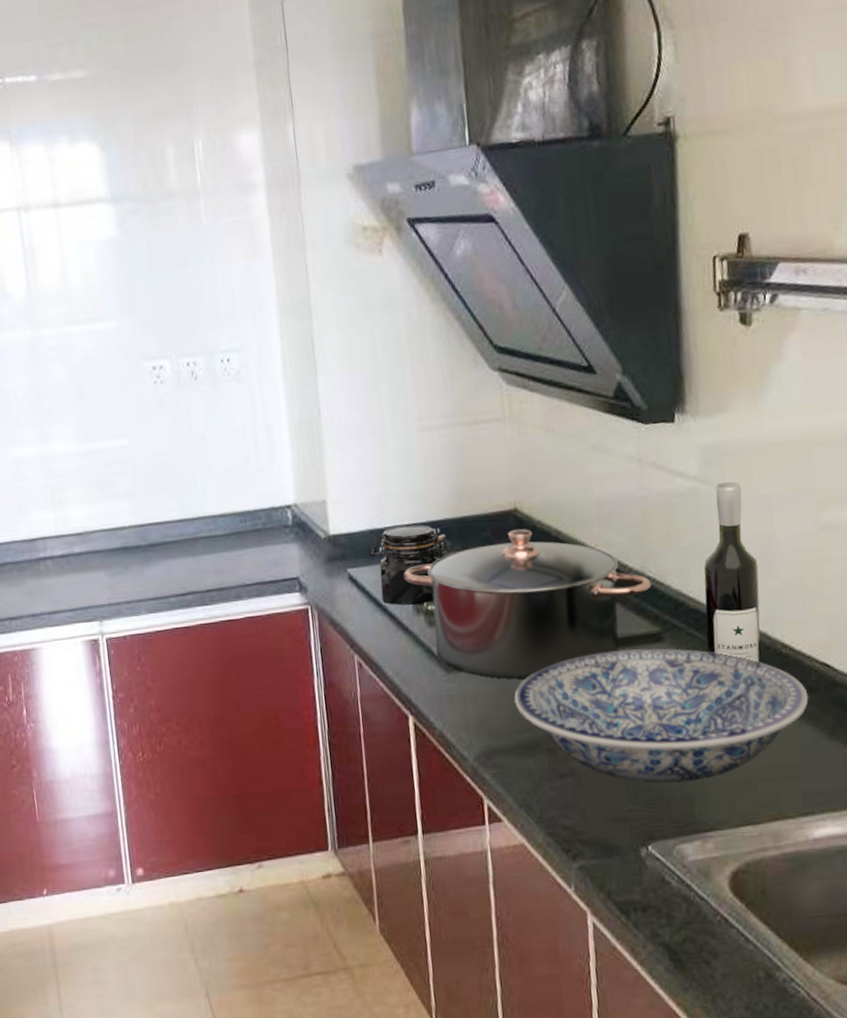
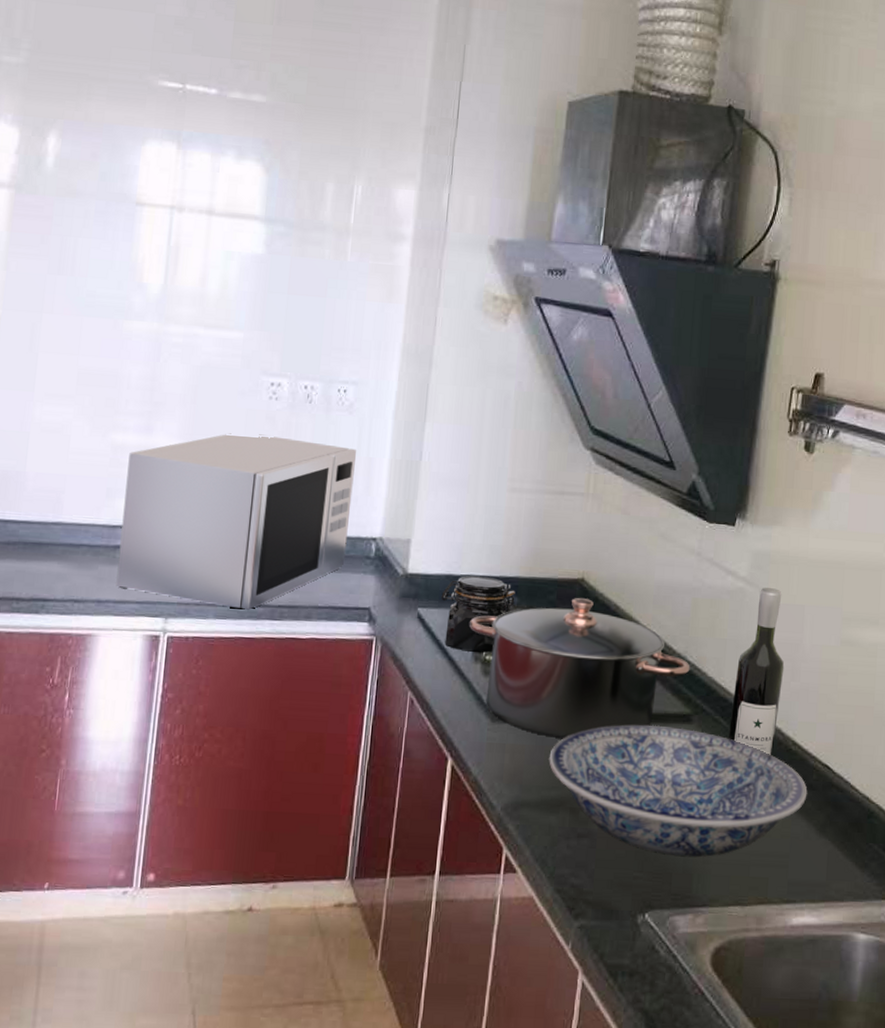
microwave: none [31,417,264,601] -> present [116,433,357,610]

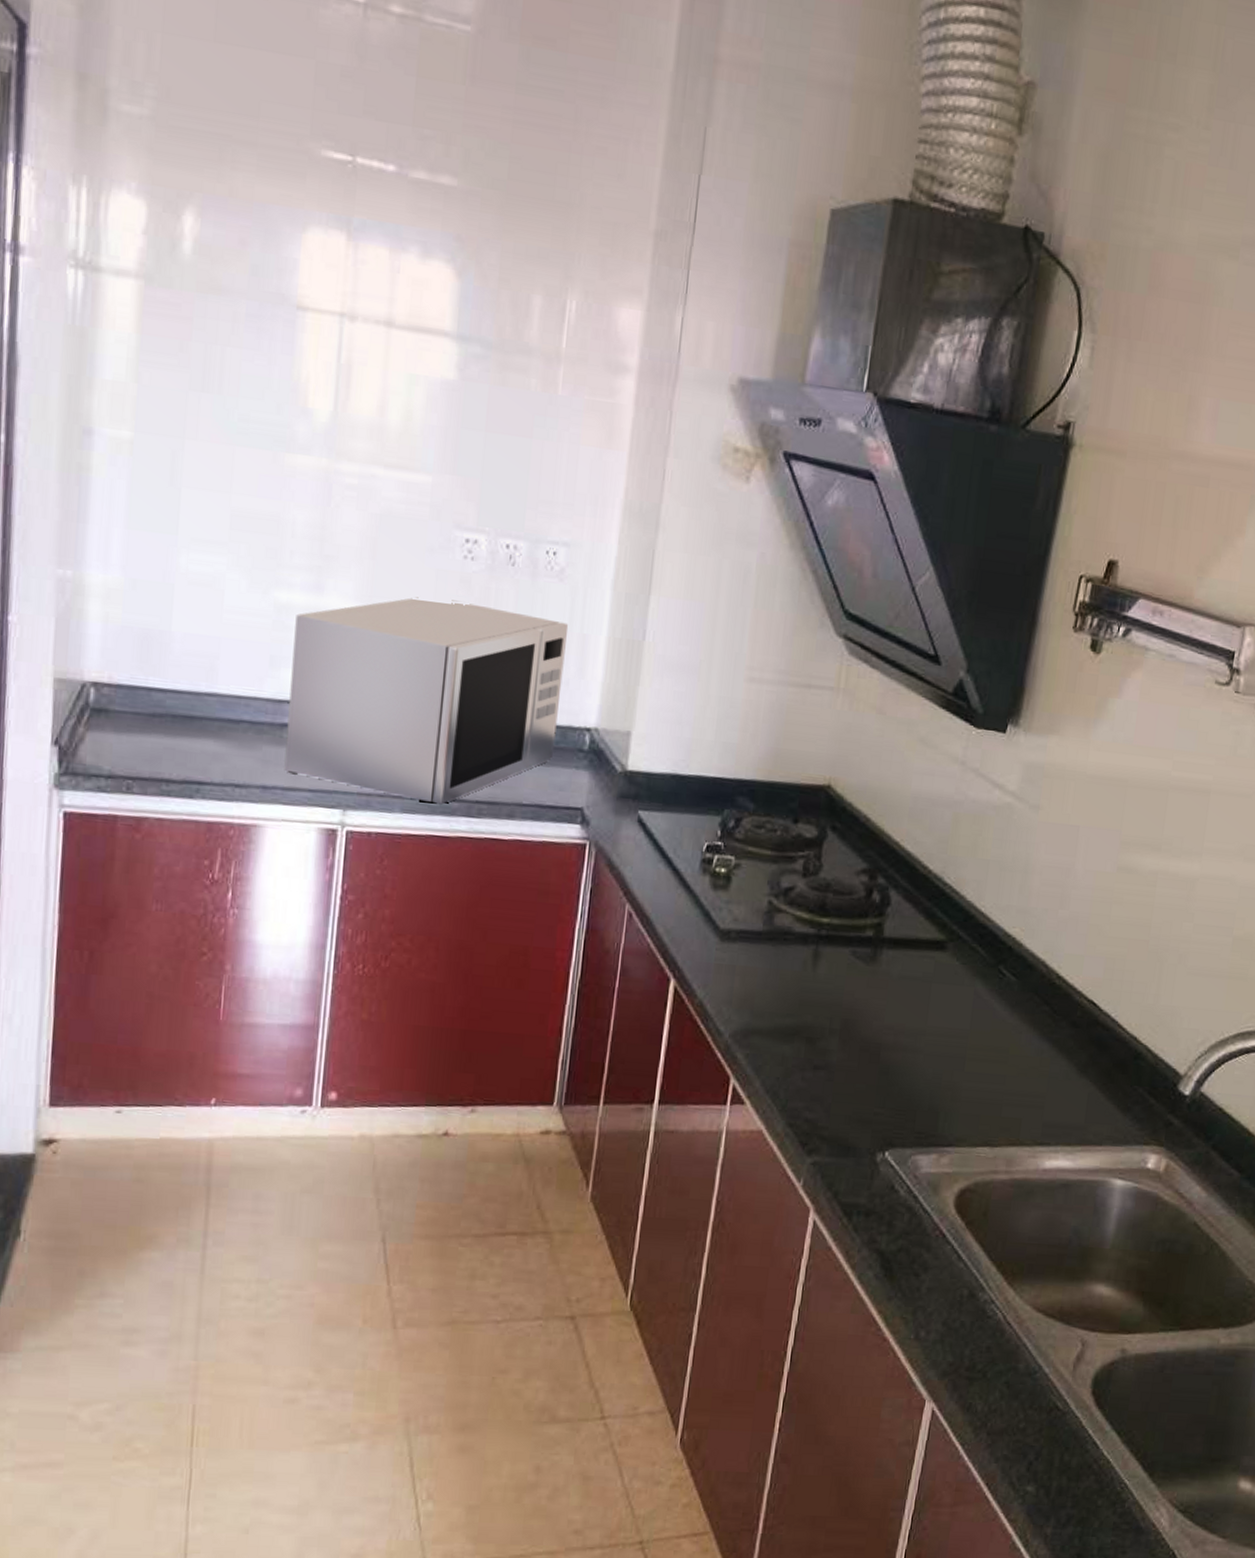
jar: present [441,575,515,653] -> none [665,776,751,865]
cooking pot: present [469,597,690,739] -> none [697,806,947,963]
ceramic bowl: present [549,725,808,858] -> none [784,950,1070,1095]
bottle: present [727,588,785,755] -> none [985,804,1055,989]

